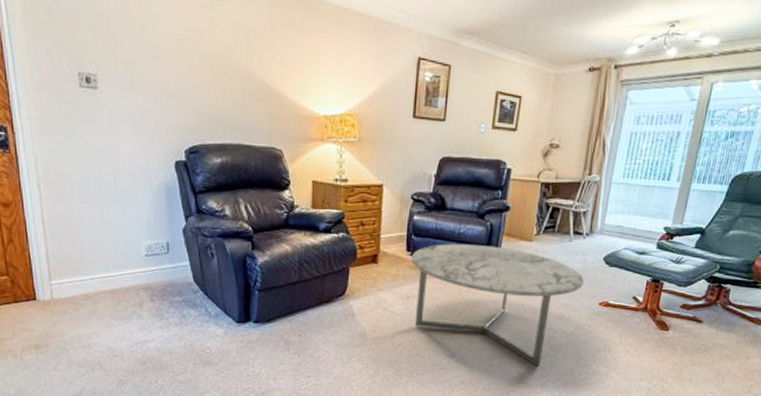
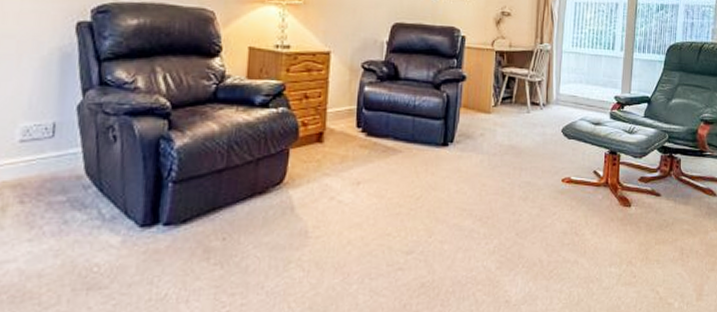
coffee table: present [411,243,584,366] -> none [361,117,545,258]

